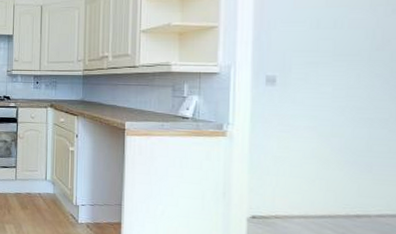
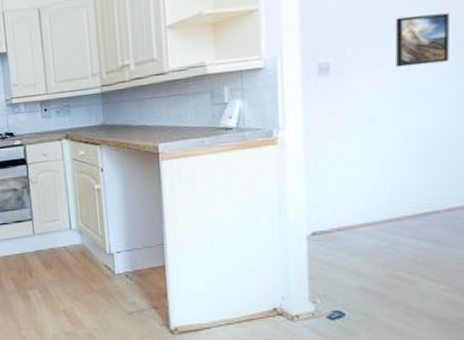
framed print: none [335,47,385,89] -> present [395,12,449,68]

